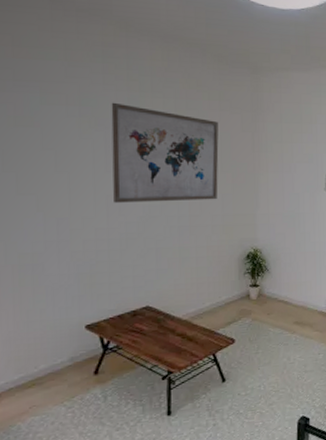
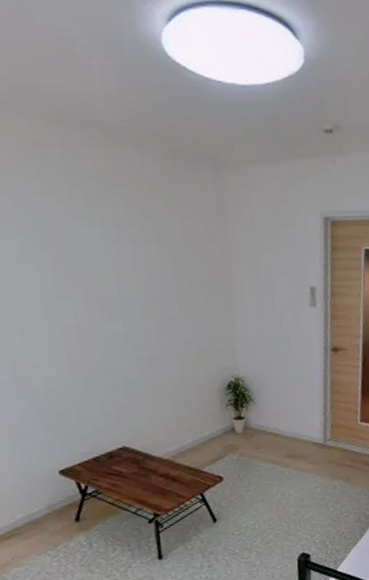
wall art: present [111,102,219,203] -> none [53,215,188,334]

